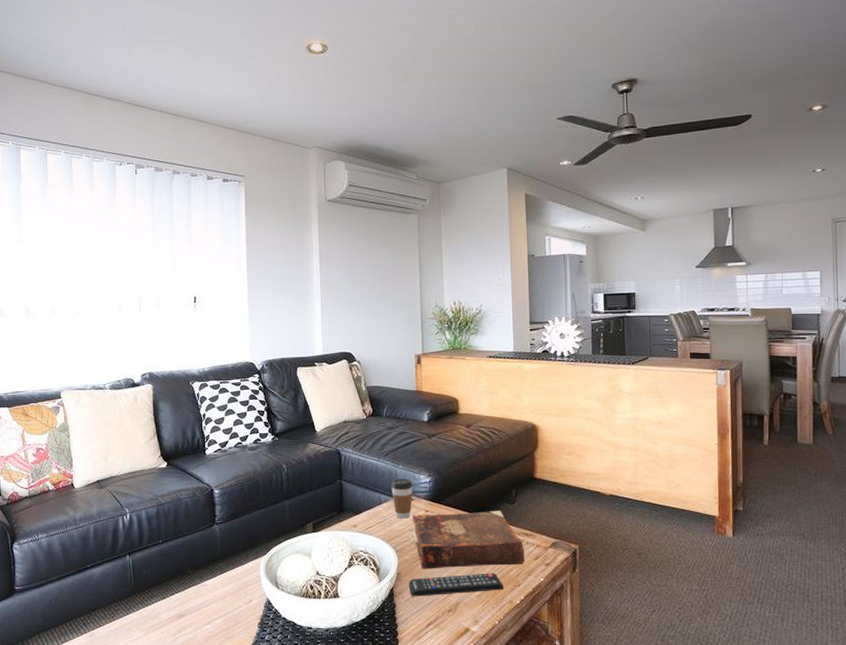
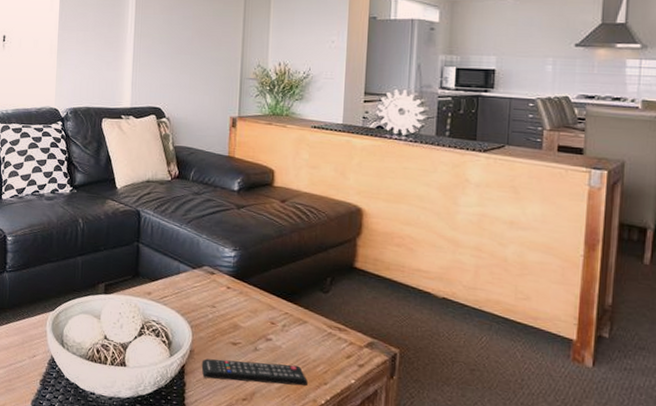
coffee cup: present [391,478,413,519] -> none [191,248,216,293]
book: present [412,511,524,570] -> none [210,289,335,362]

